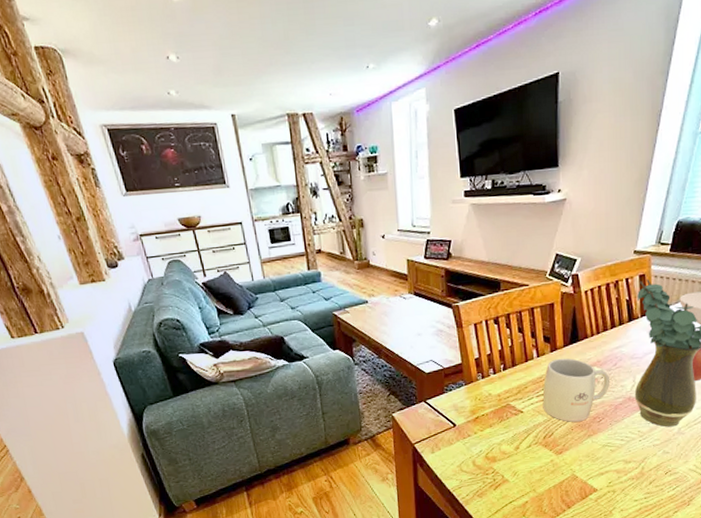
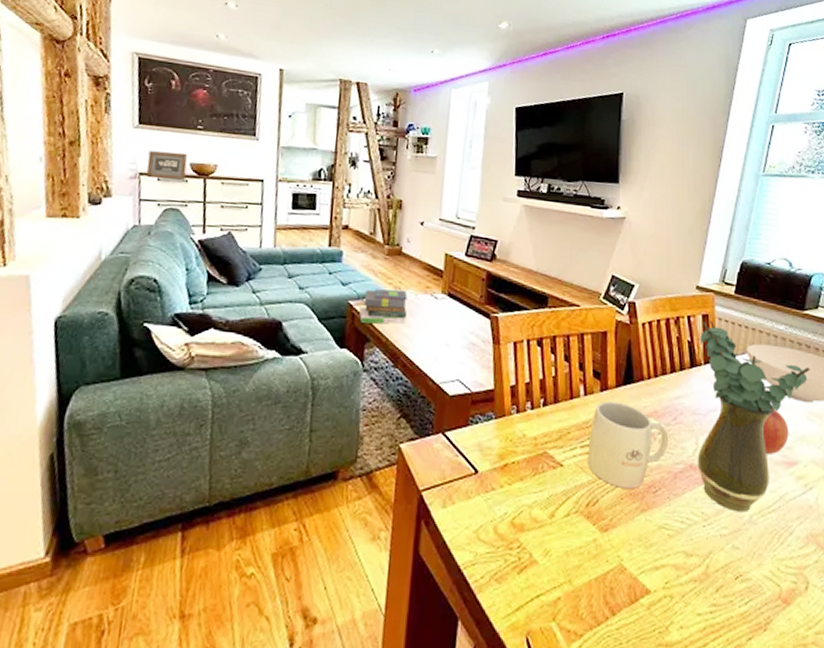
picture frame: none [142,210,177,238] -> present [146,151,187,180]
books: none [343,296,383,328] -> present [359,289,408,324]

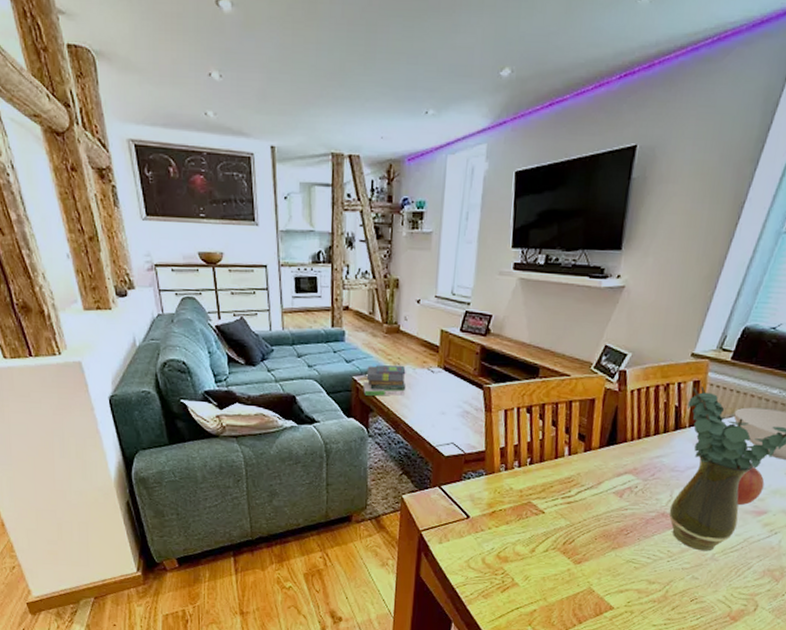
picture frame: present [146,151,187,180] -> none [160,242,196,269]
mug: present [587,401,668,490] -> none [567,460,645,532]

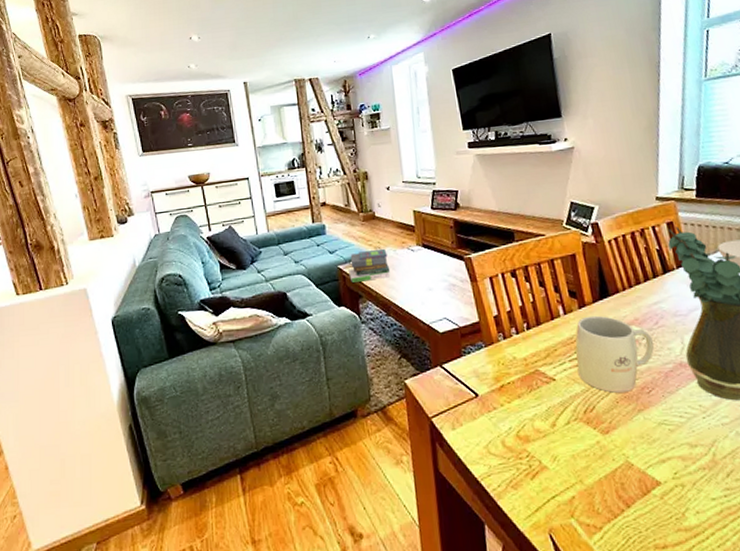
mug: none [567,460,645,532] -> present [575,315,654,394]

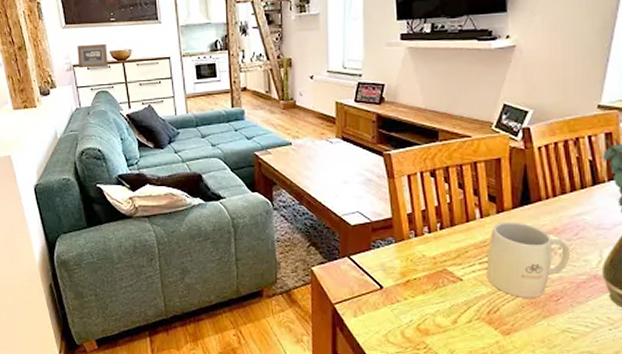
picture frame: none [155,168,187,195] -> present [77,43,108,68]
books: present [348,248,390,282] -> none [265,138,307,169]

